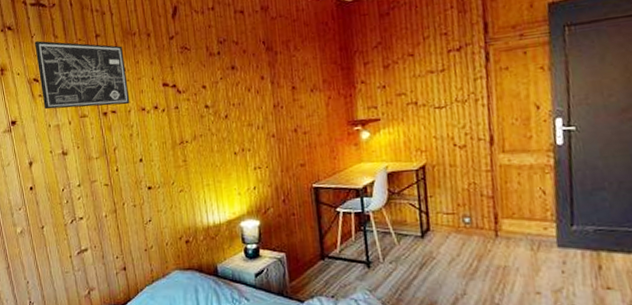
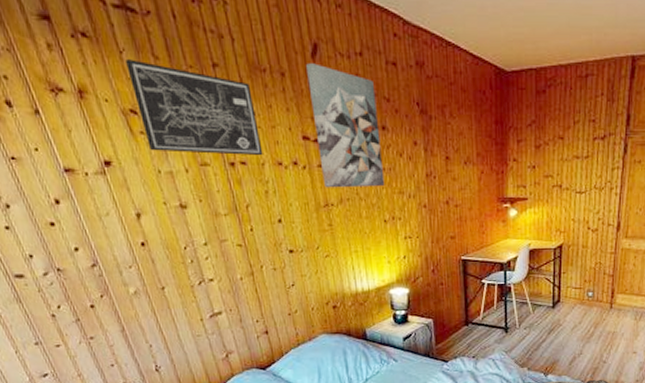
wall art: none [168,22,235,127] -> present [306,63,385,188]

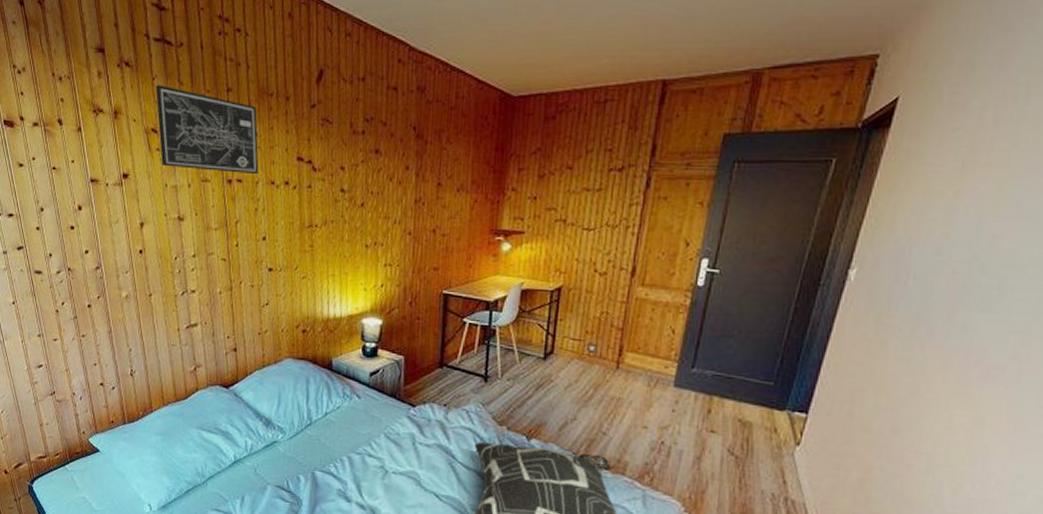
wall art: present [306,63,385,188] -> none [309,88,373,210]

